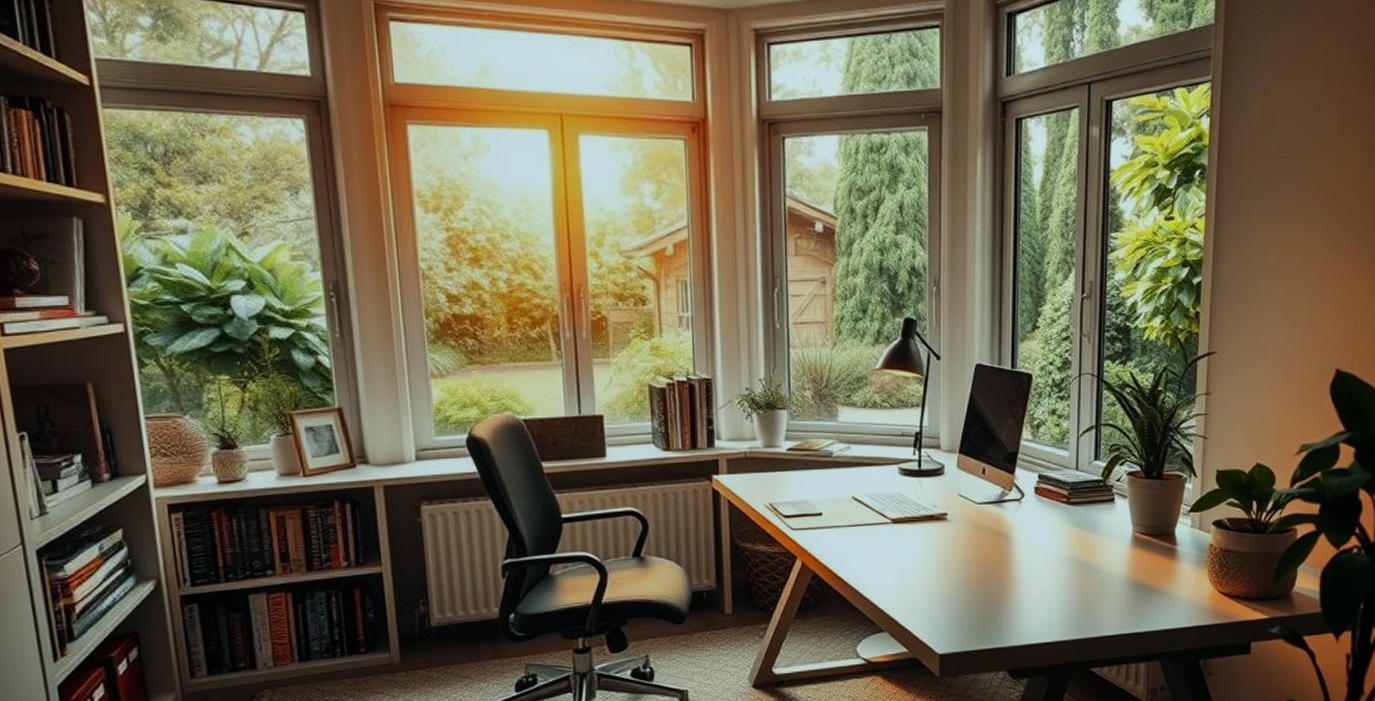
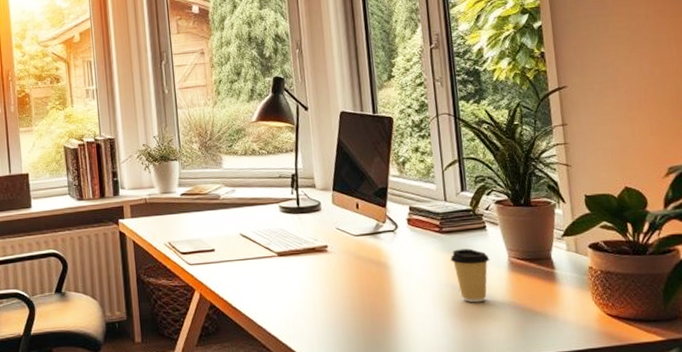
coffee cup: none [1074,521,1114,578] -> present [450,248,490,303]

